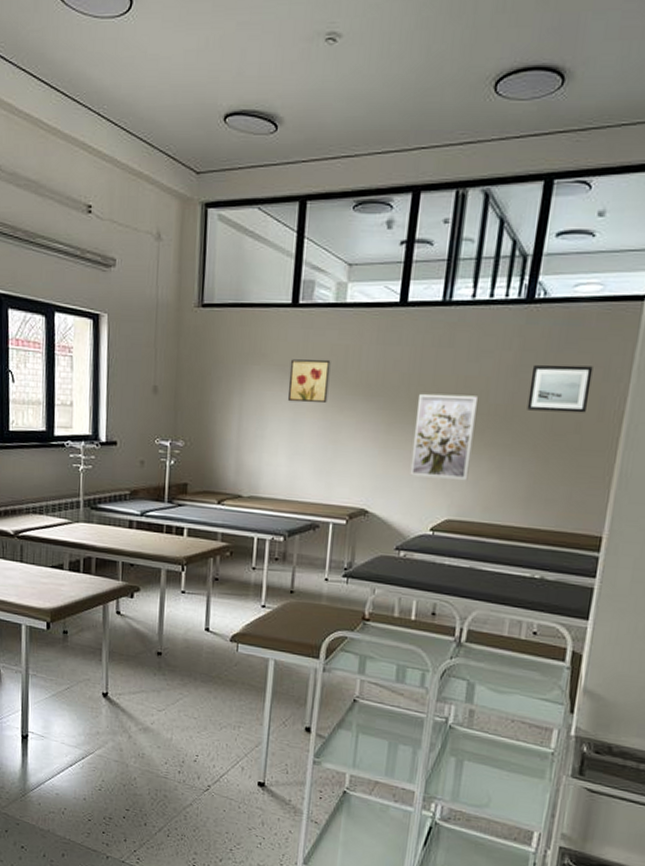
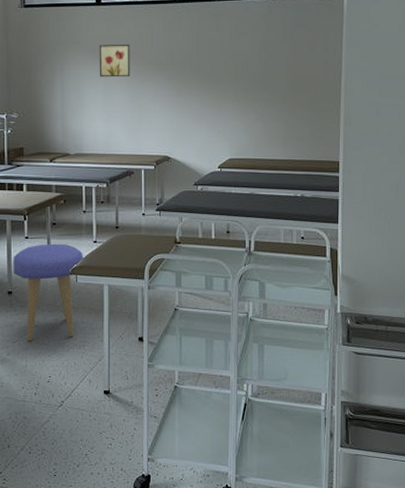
stool: none [164,602,248,714] -> present [13,243,83,341]
wall art: present [409,393,479,481] -> none [198,65,242,129]
wall art: present [527,364,593,413] -> none [276,40,317,74]

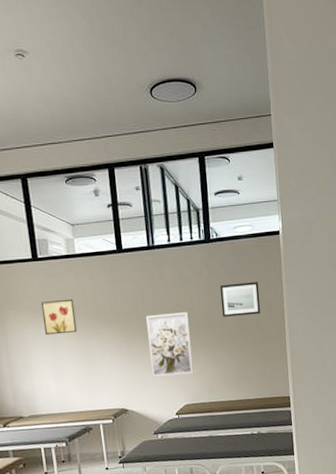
wall art: none [198,65,242,129] -> present [146,312,194,377]
wall art: none [276,40,317,74] -> present [219,282,261,317]

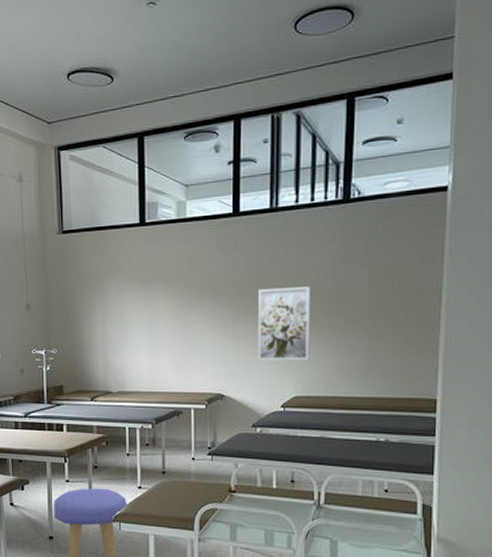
wall art: present [40,298,78,336] -> none [143,267,179,307]
wall art: present [219,282,261,317] -> none [355,251,409,294]

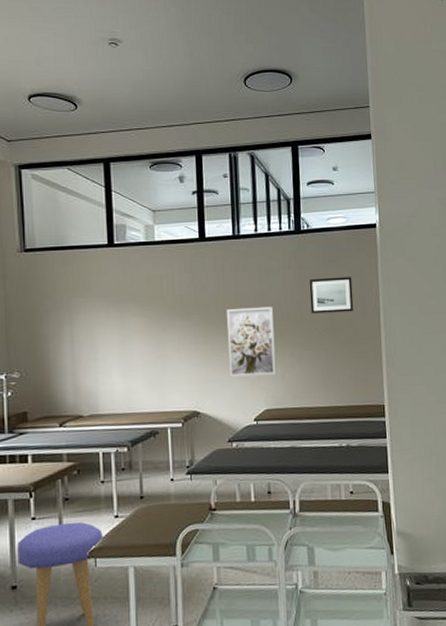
wall art: none [355,251,409,294] -> present [309,277,354,314]

